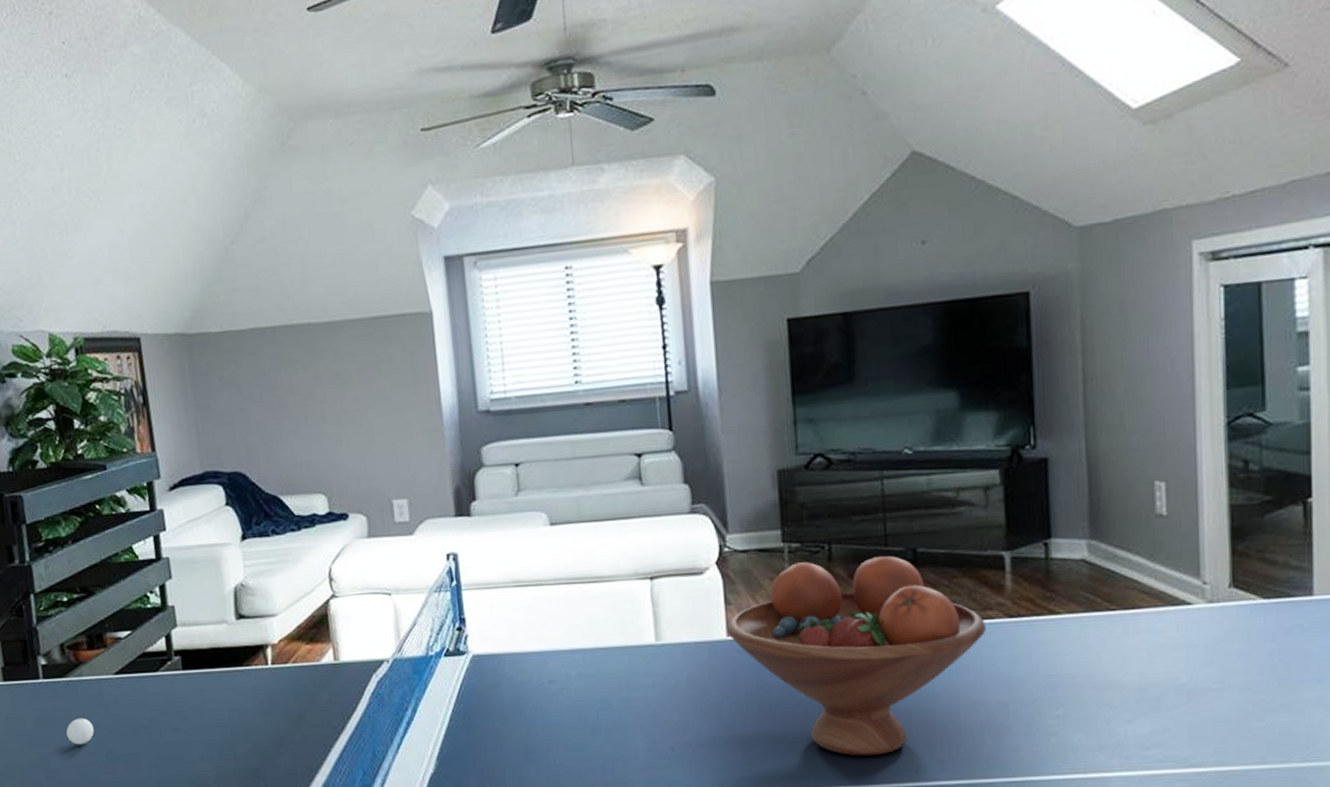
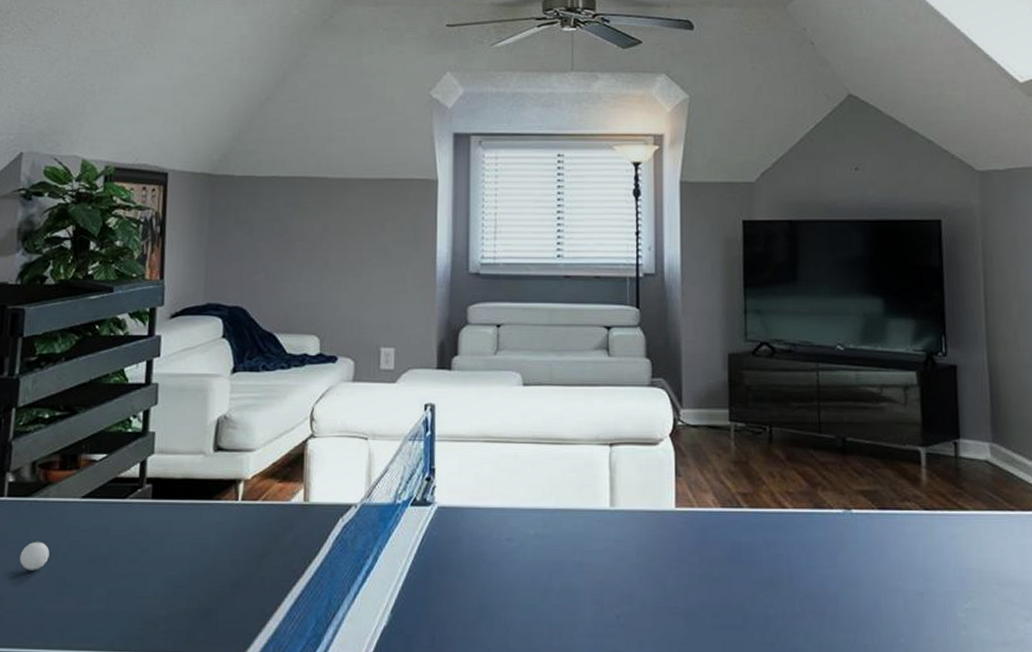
fruit bowl: present [727,555,987,756] -> none [676,441,905,638]

